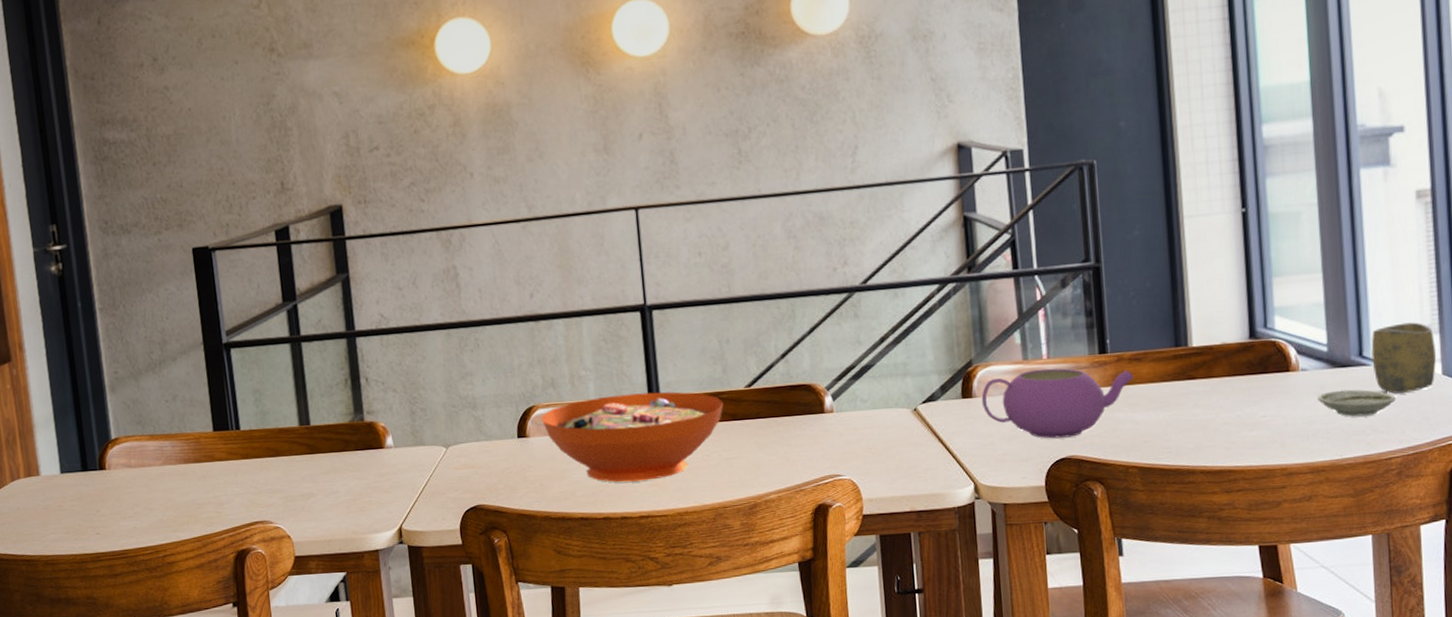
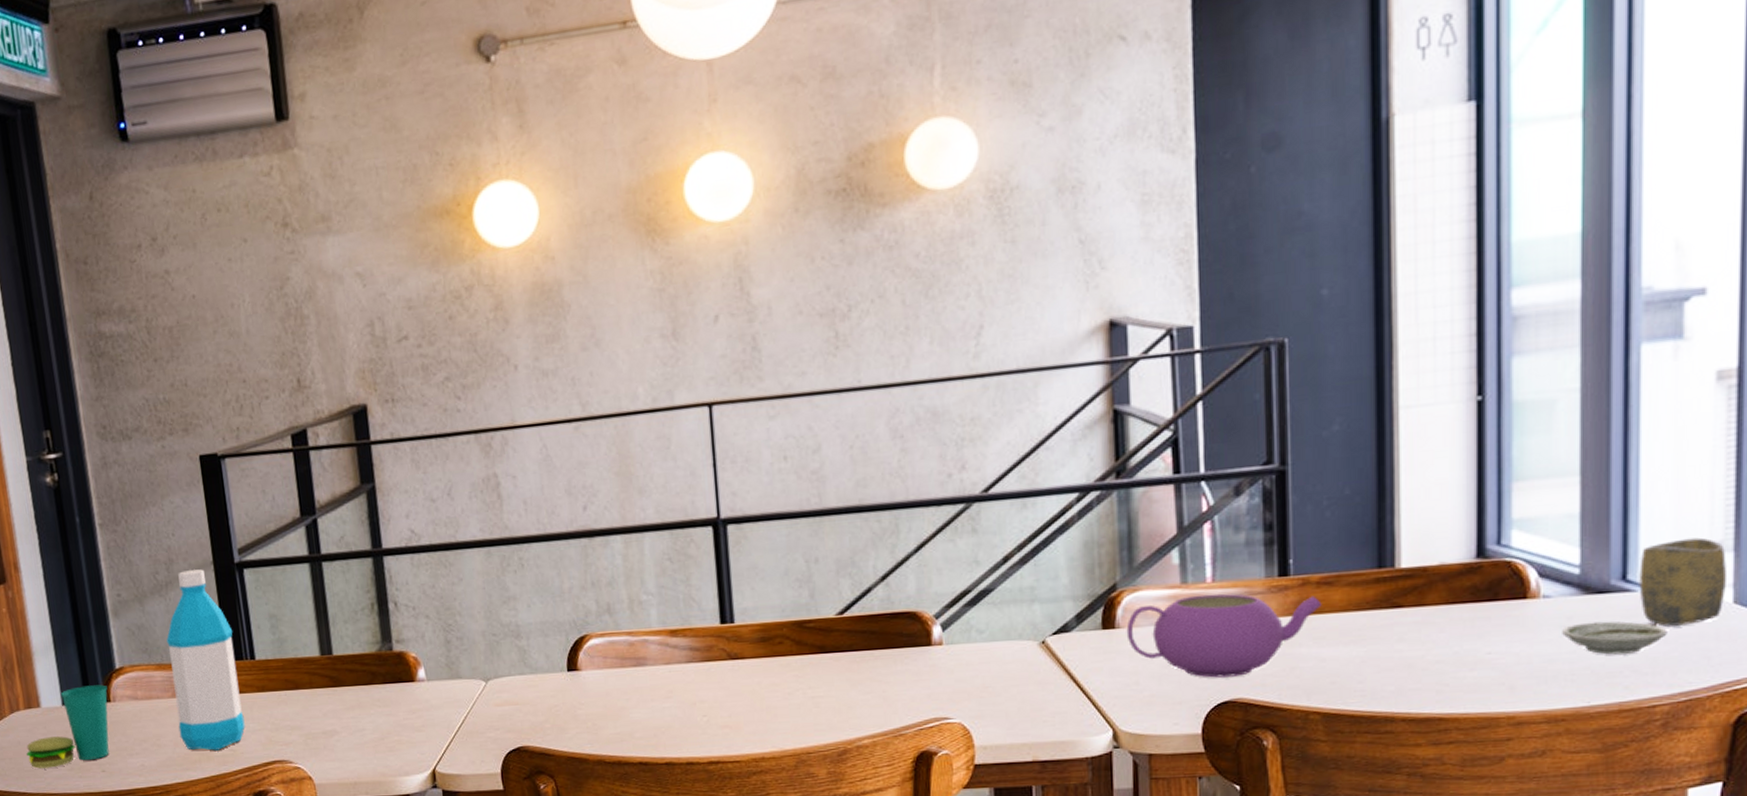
cup: none [25,454,104,532] -> present [26,684,109,769]
water bottle: none [159,349,230,513] -> present [166,569,245,751]
decorative bowl: present [541,391,724,482] -> none [594,619,810,723]

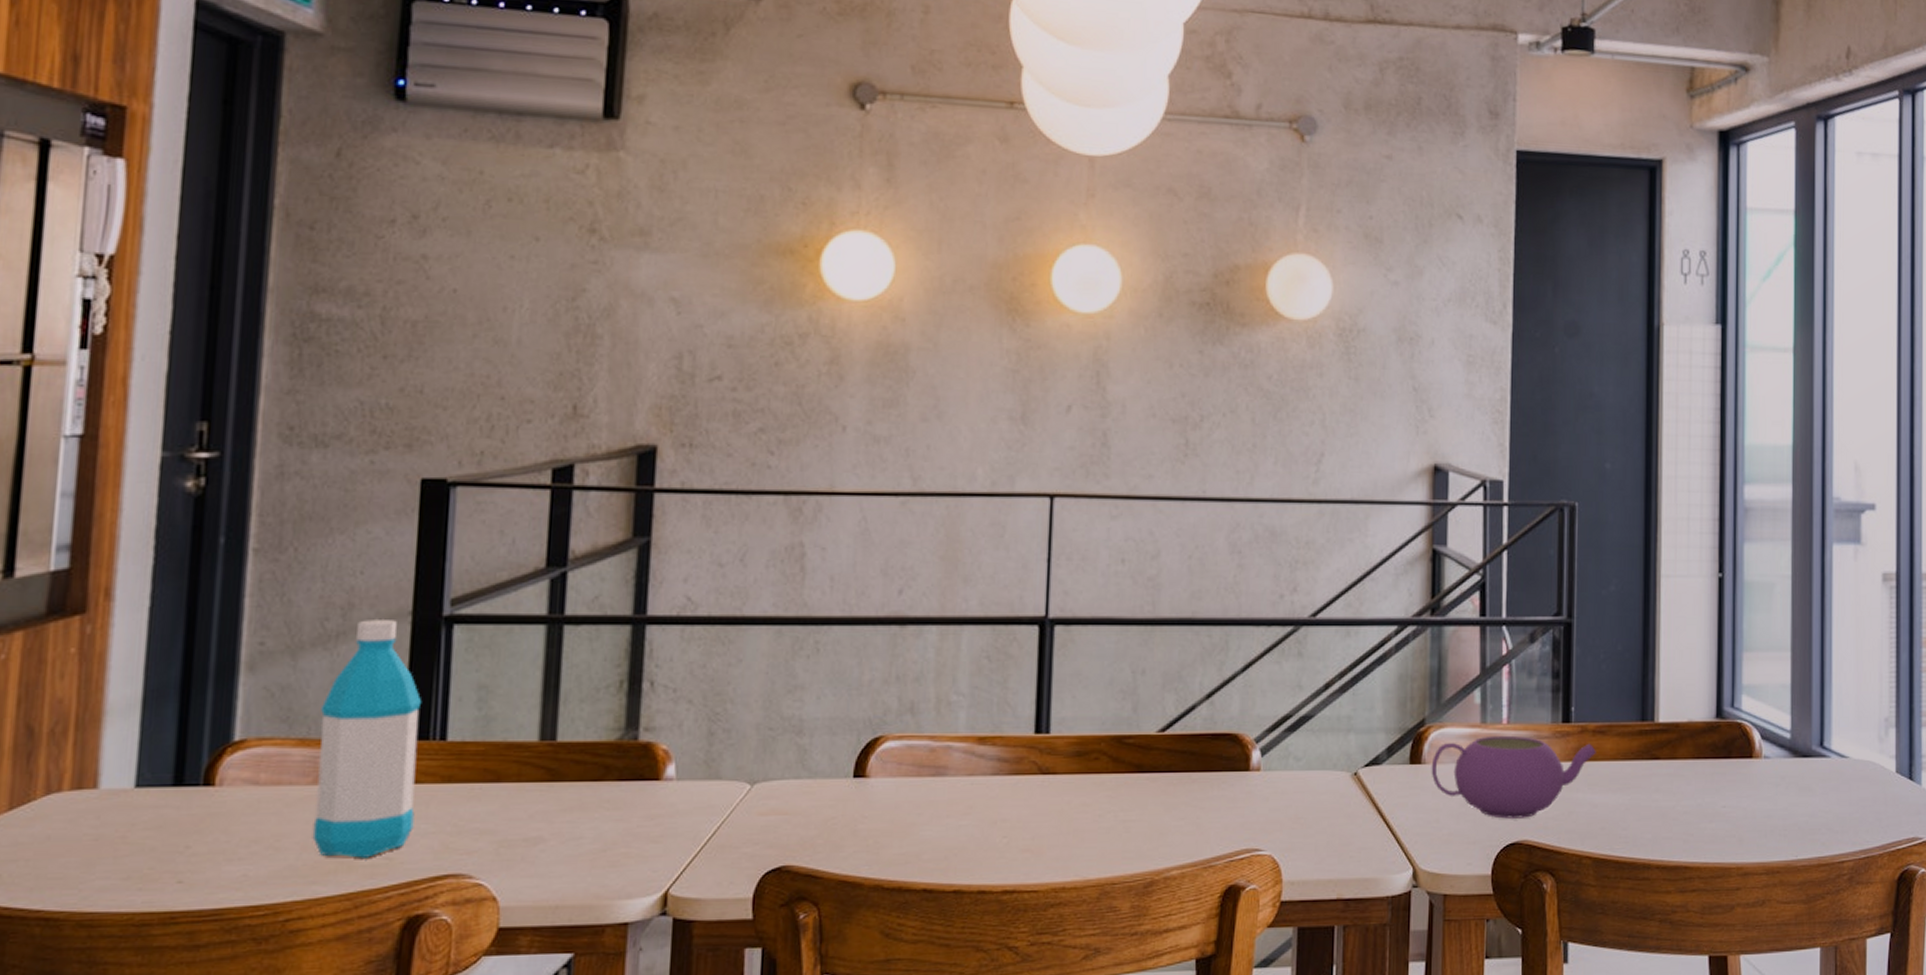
cup: present [26,684,109,769] -> none [57,761,214,876]
saucer: present [1562,621,1667,655] -> none [1778,782,1852,813]
cup: present [1639,537,1726,626] -> none [1832,713,1891,790]

